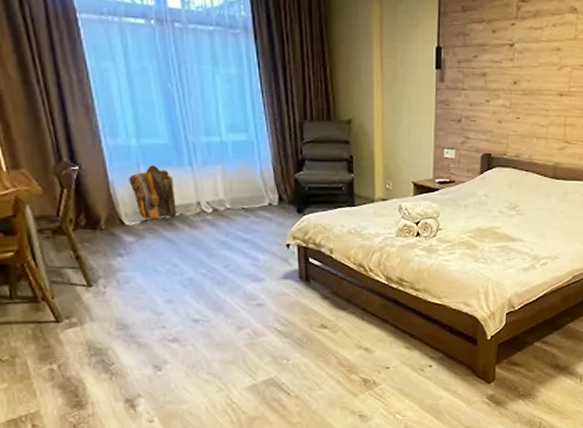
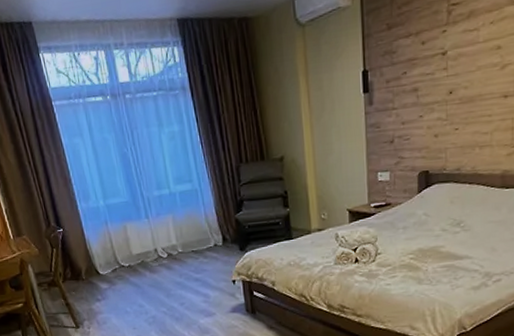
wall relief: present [129,165,177,219] -> none [100,221,139,268]

